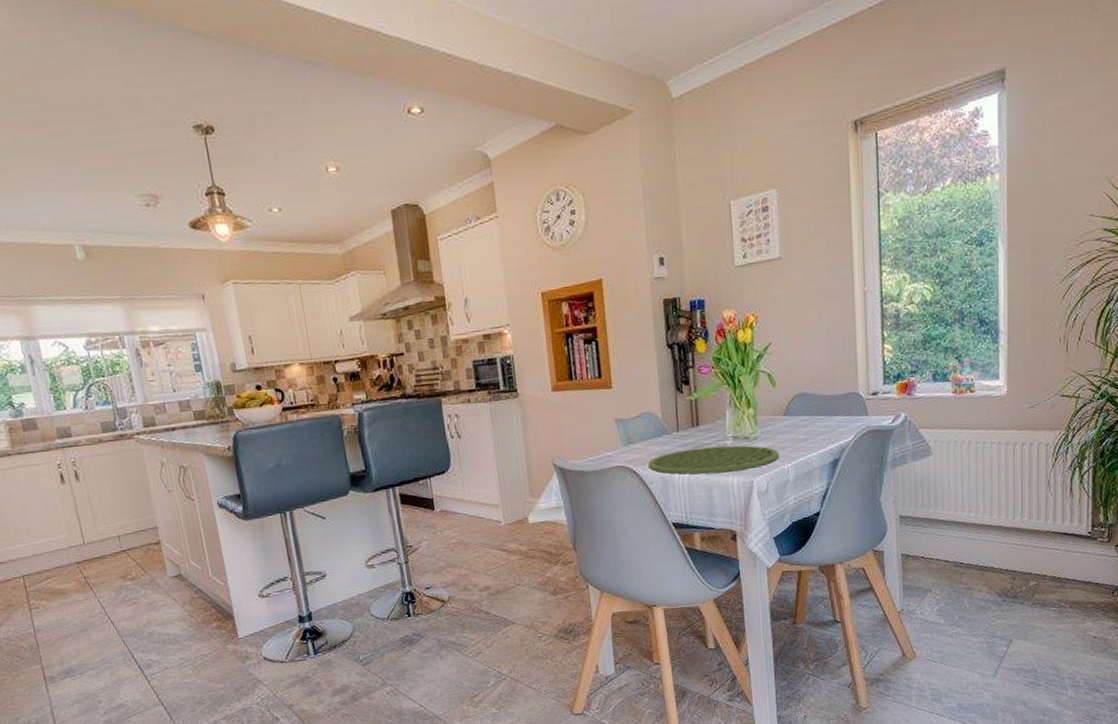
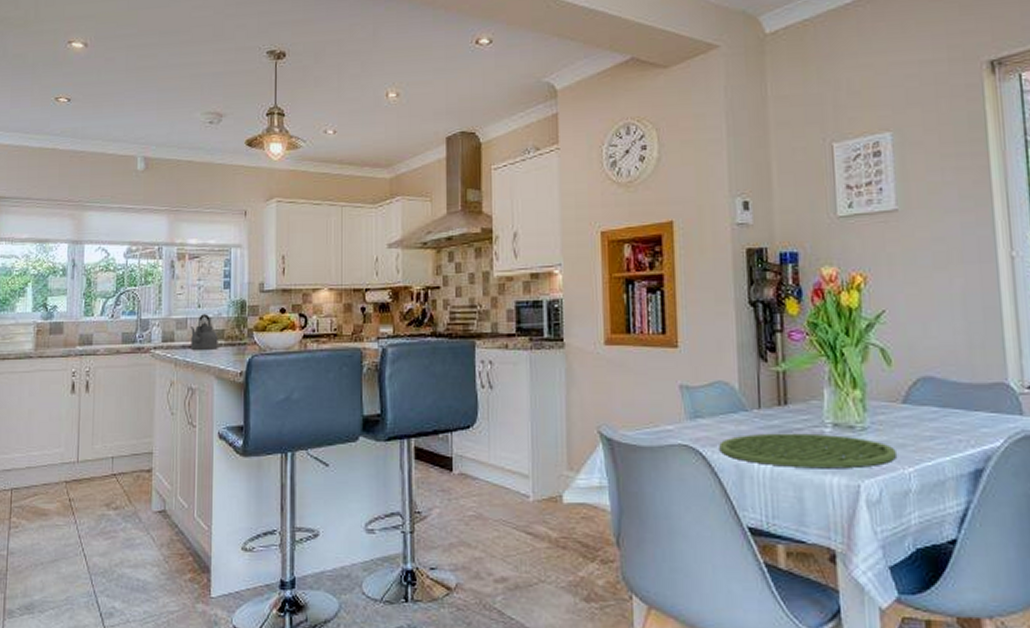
kettle: none [169,397,202,433] -> present [190,314,218,351]

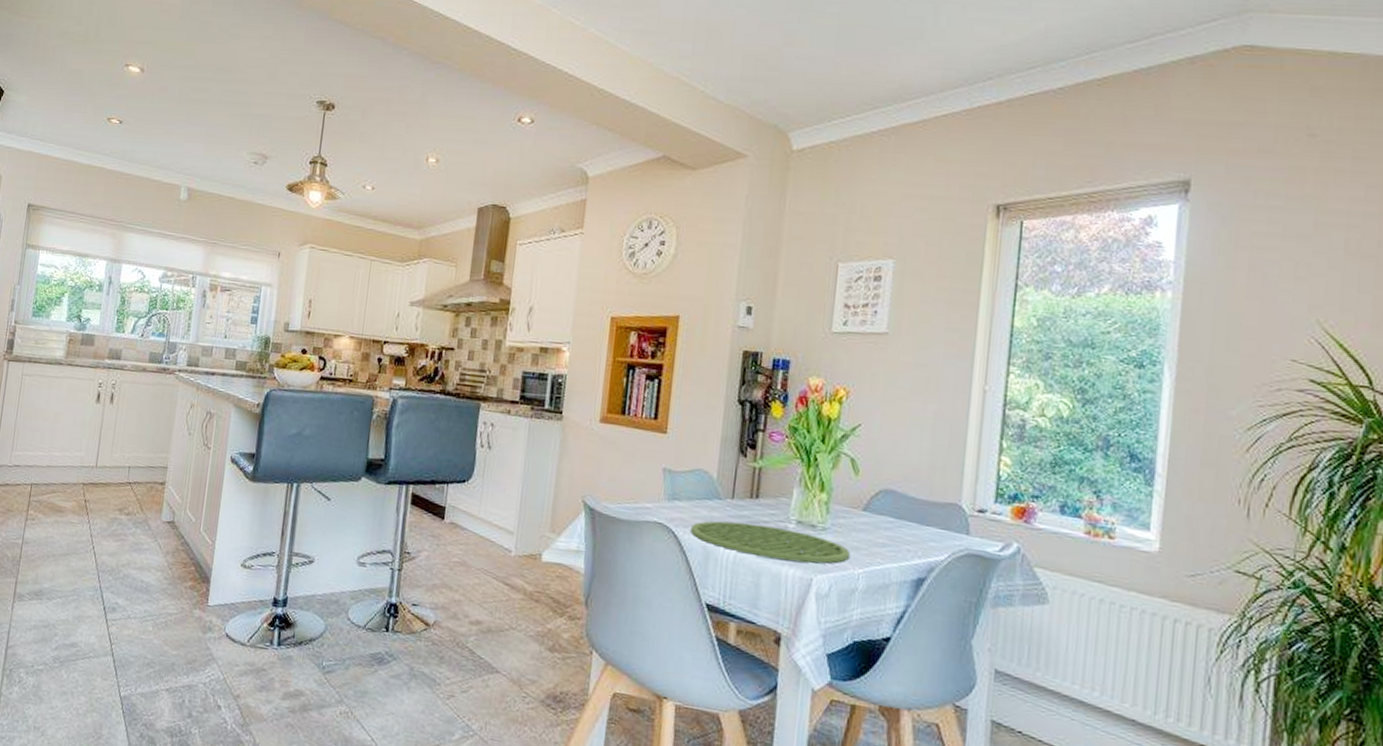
kettle: present [190,314,218,351] -> none [213,345,241,381]

